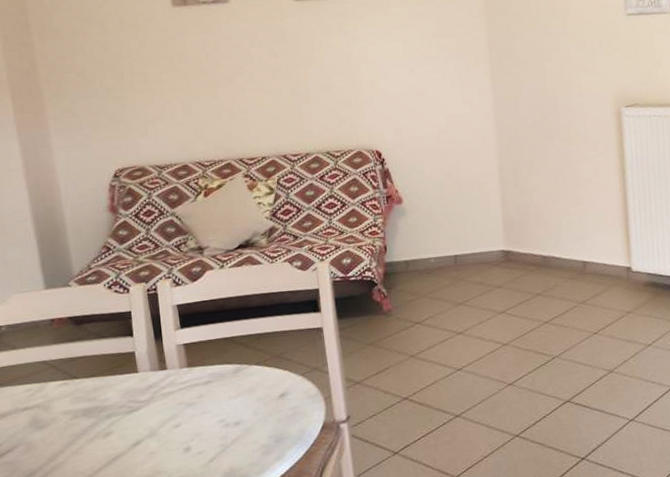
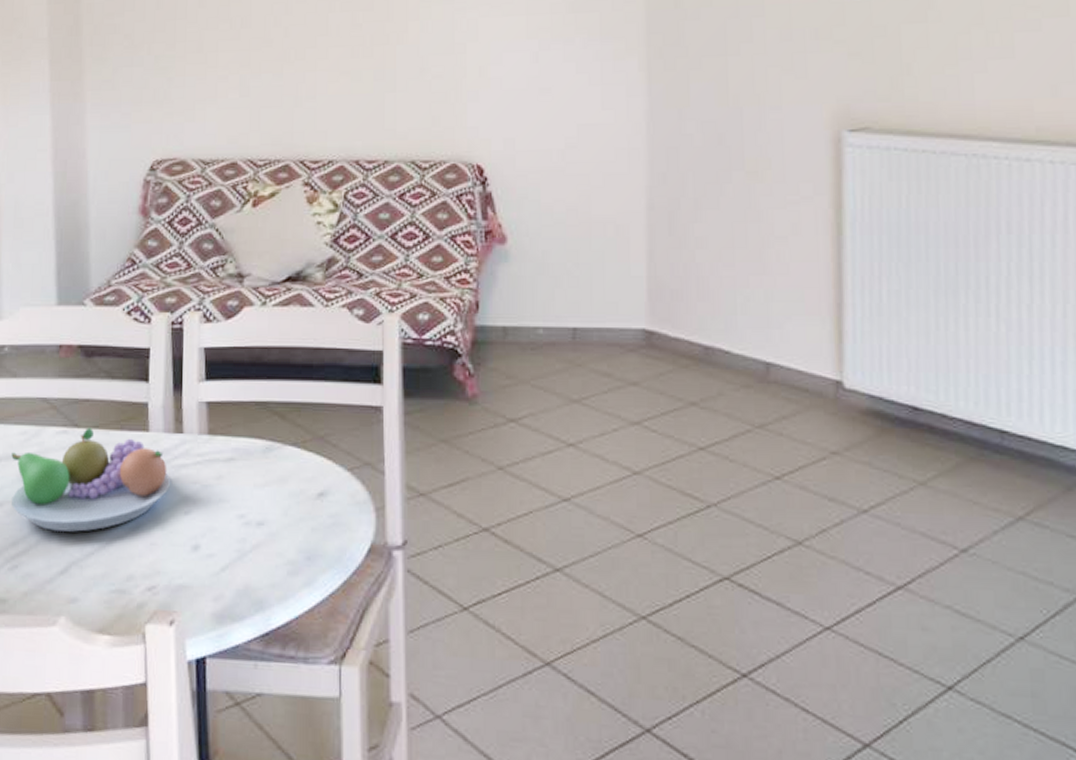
fruit bowl: none [20,377,162,459] -> present [11,427,171,532]

